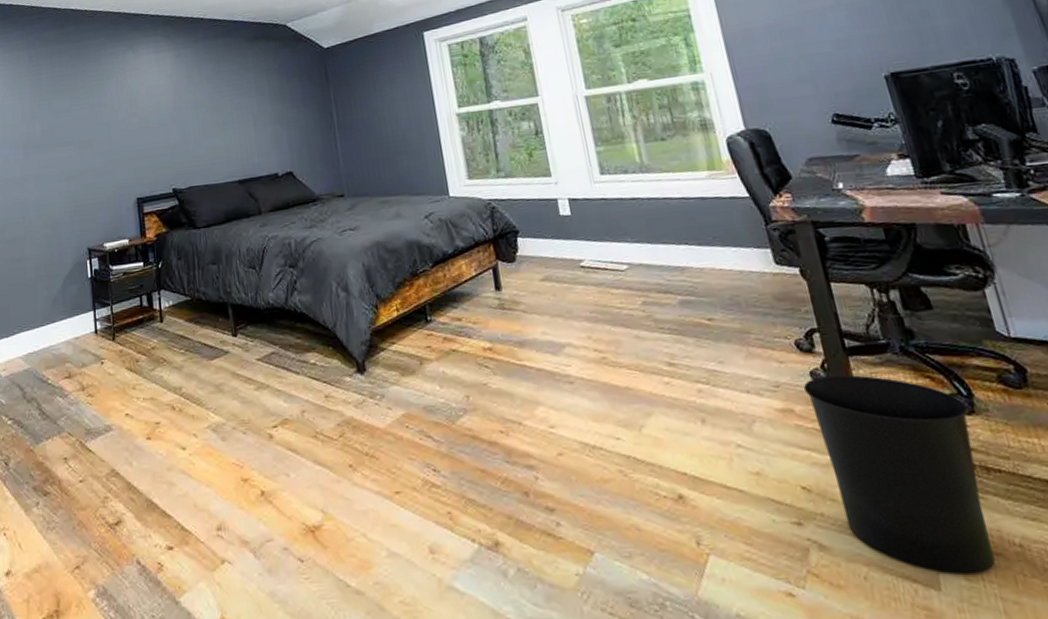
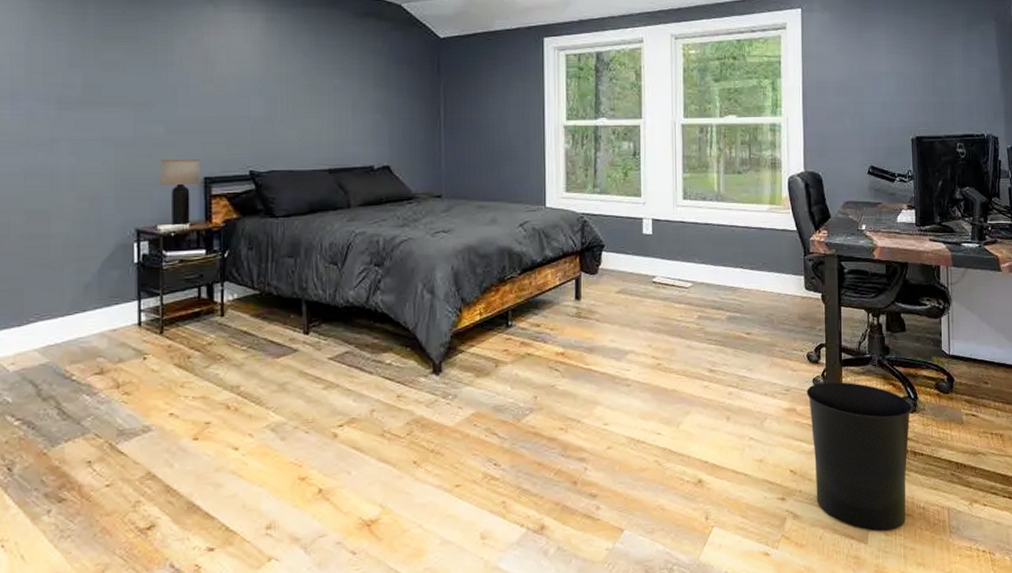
table lamp: none [102,182,135,243] -> present [159,158,201,226]

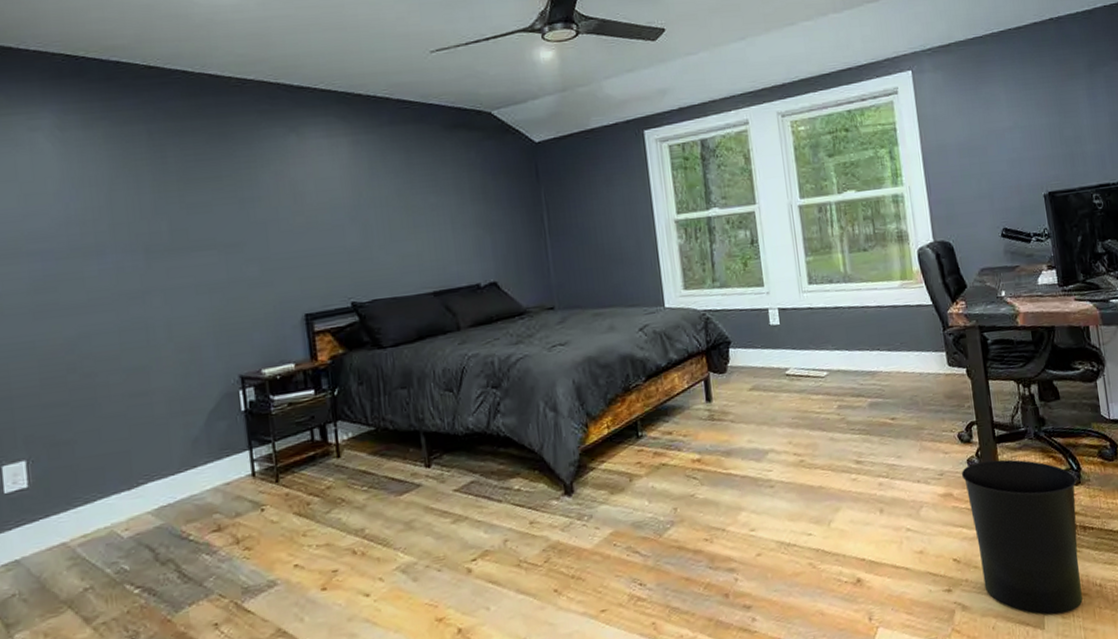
table lamp: present [159,158,201,226] -> none [257,295,302,368]

